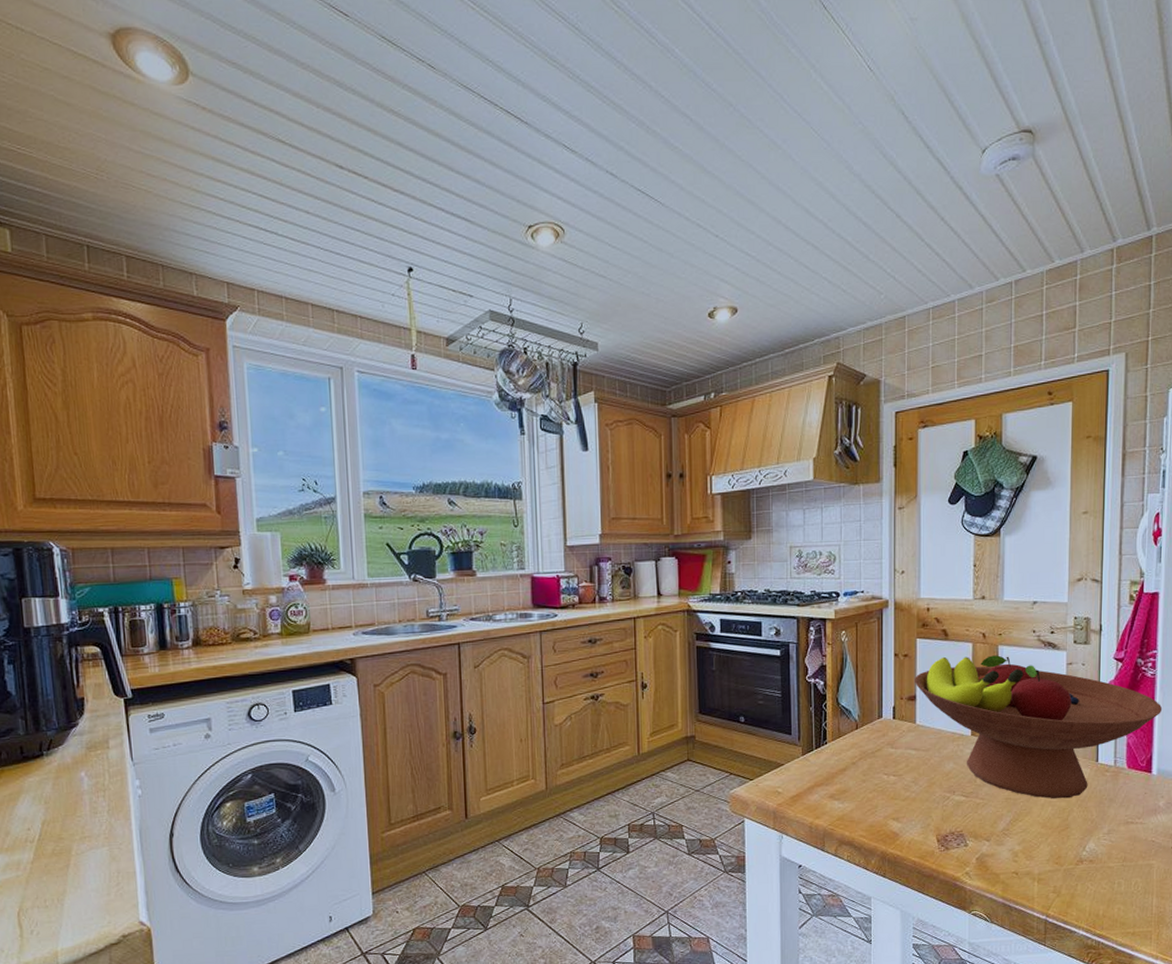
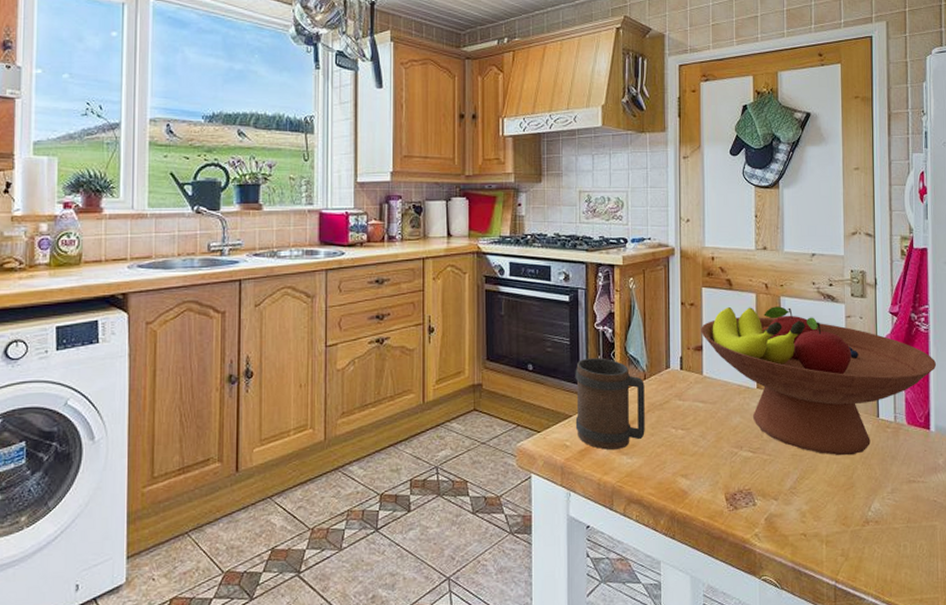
mug: none [786,709,857,796] -> present [575,357,645,450]

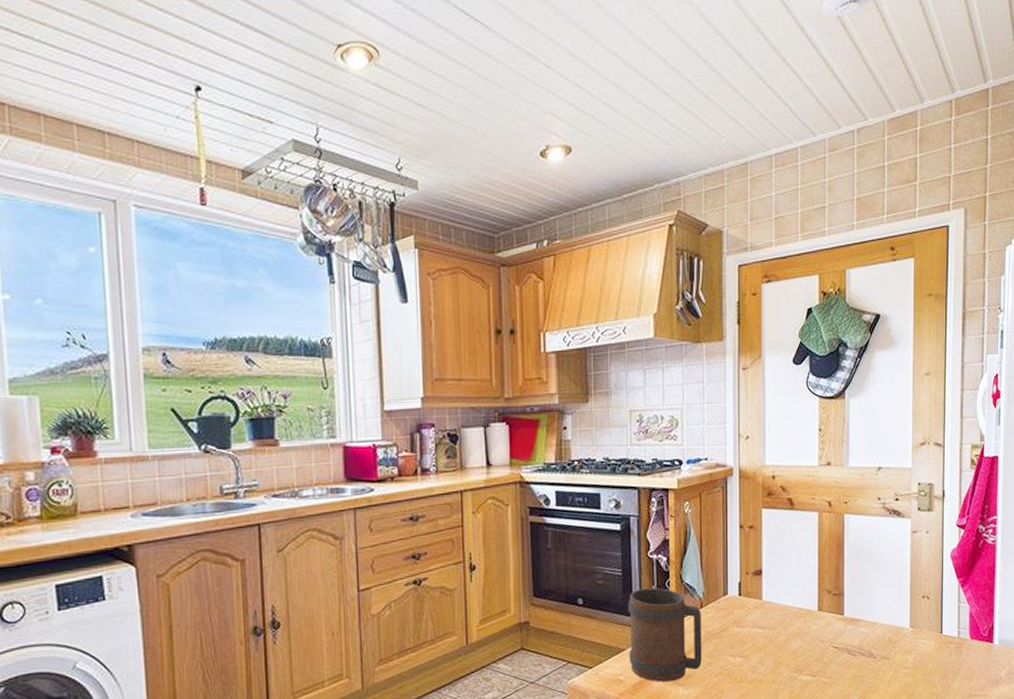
fruit bowl: present [701,306,937,456] -> none [761,524,1003,675]

